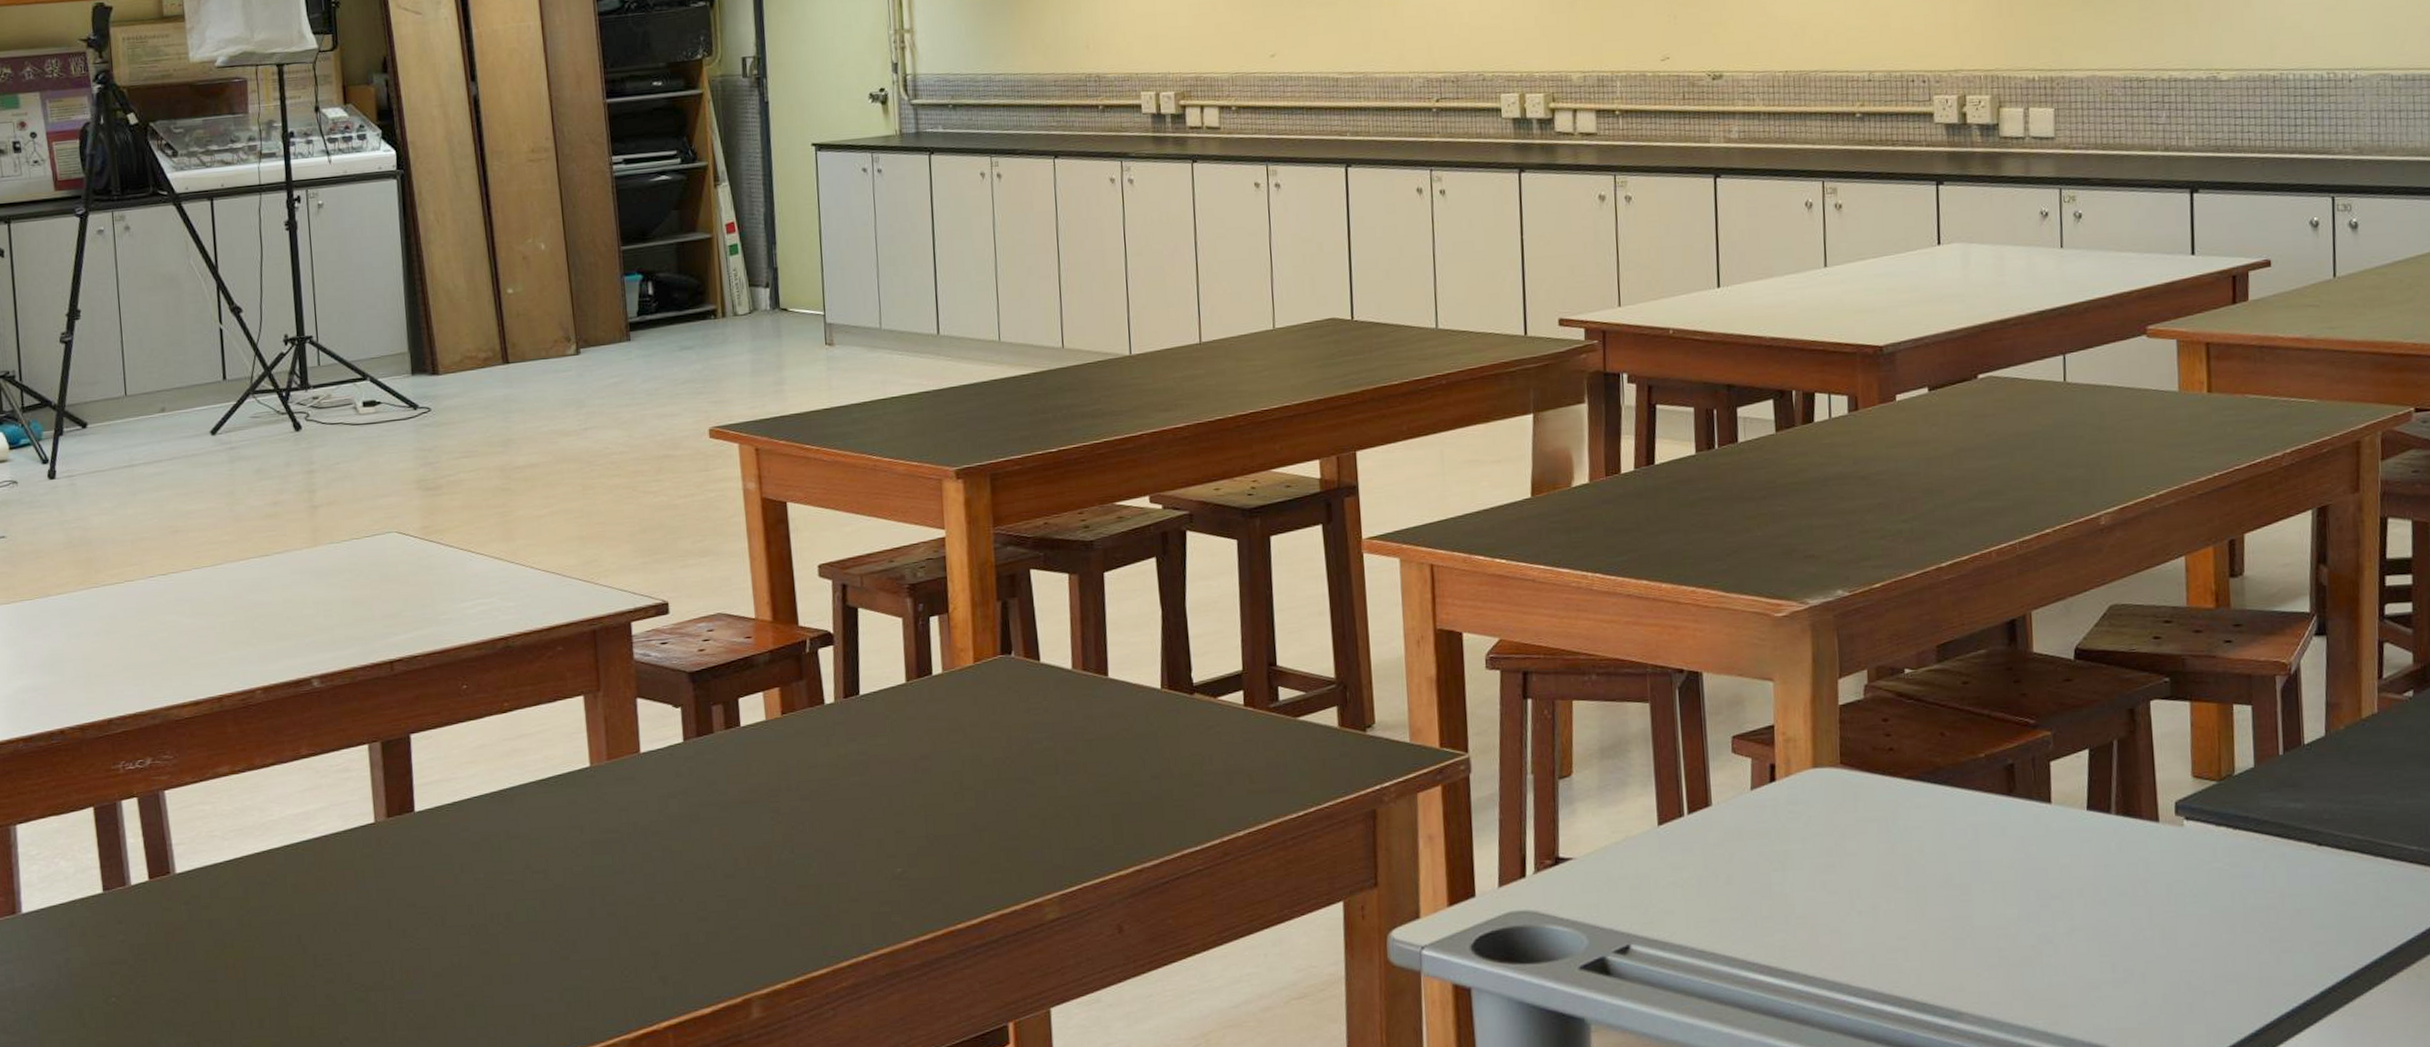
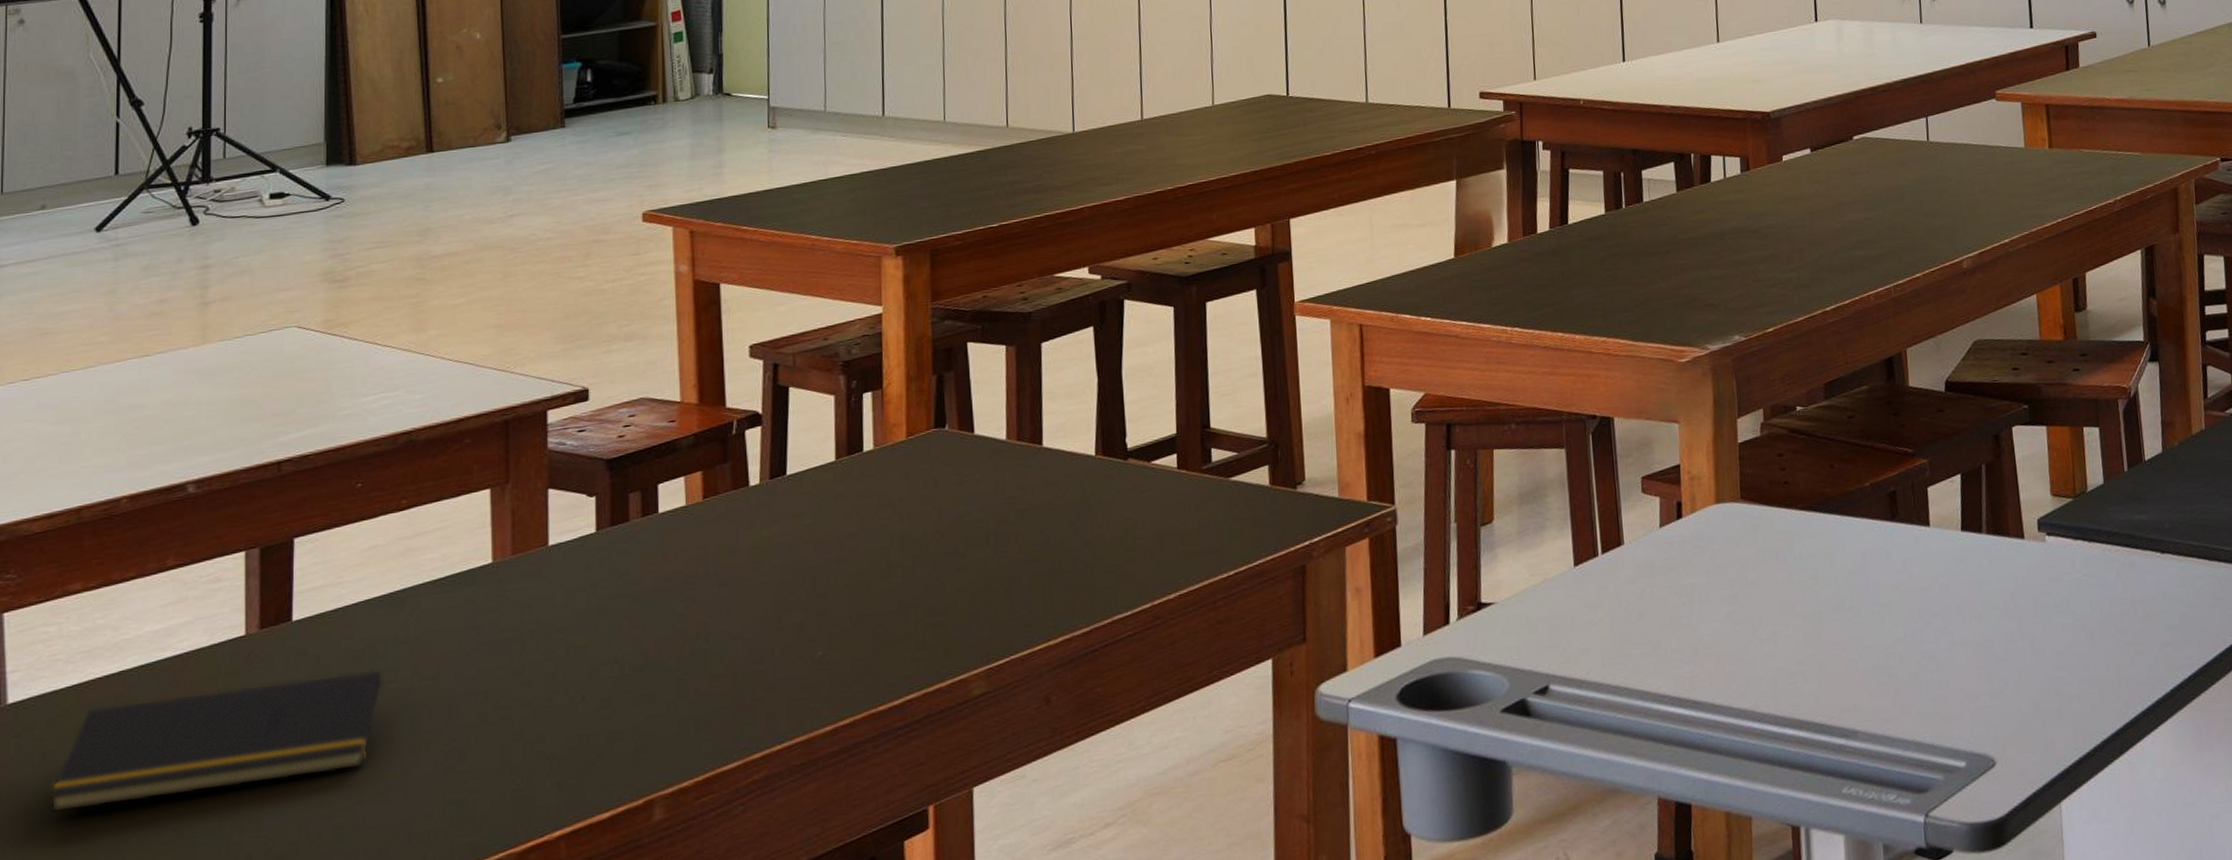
notepad: none [219,862,500,974] -> present [49,670,383,813]

